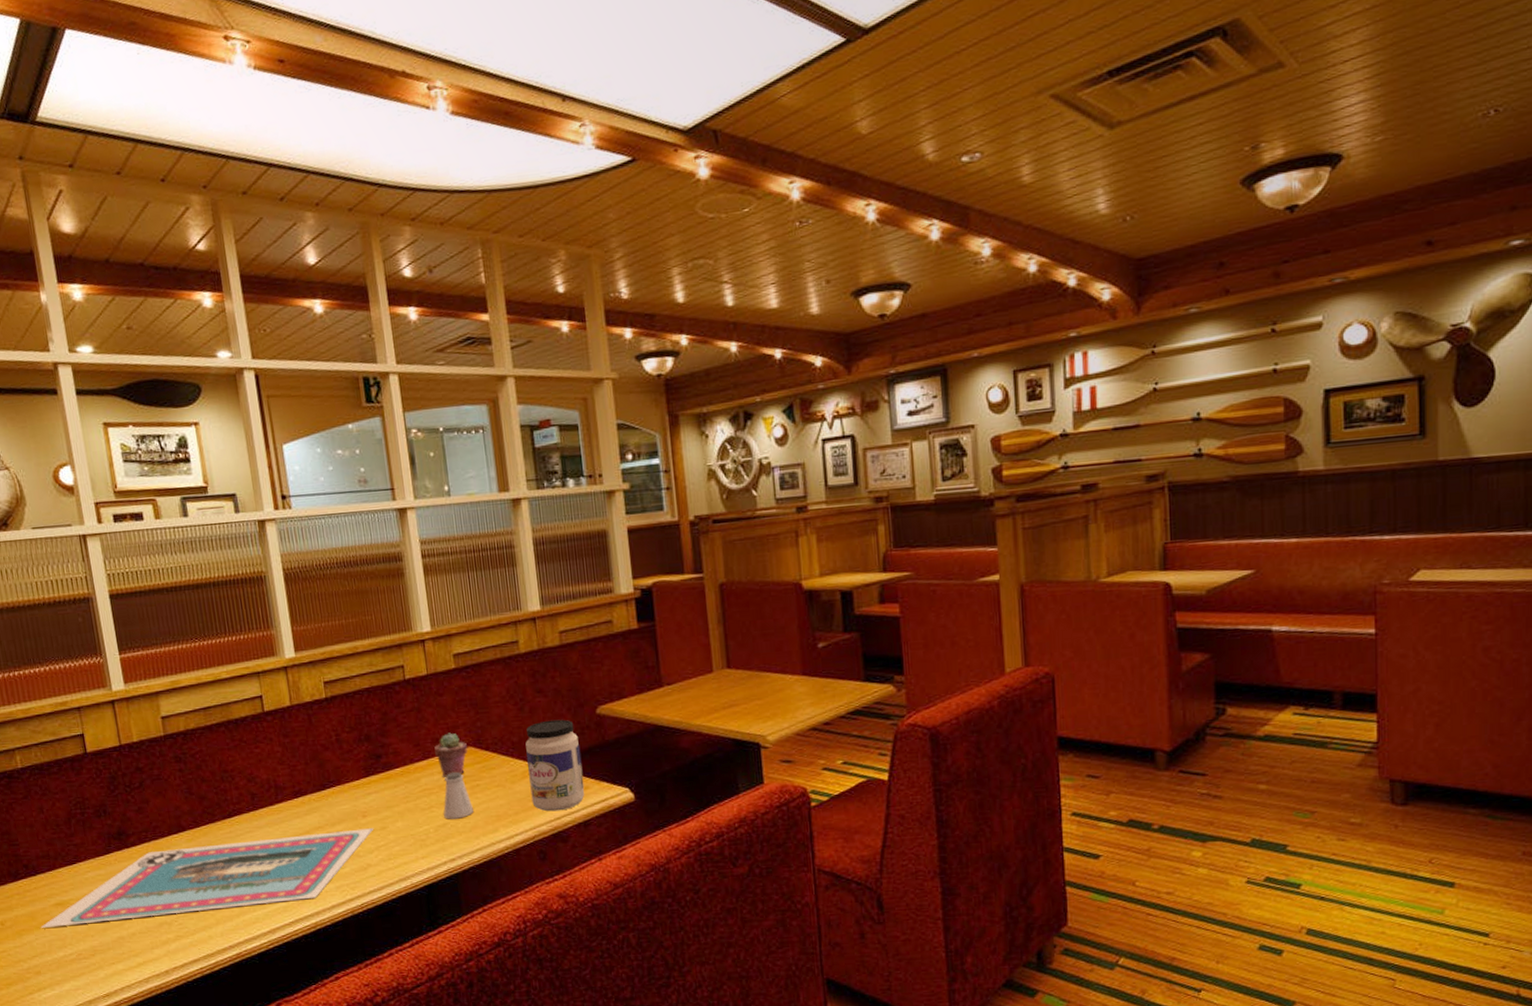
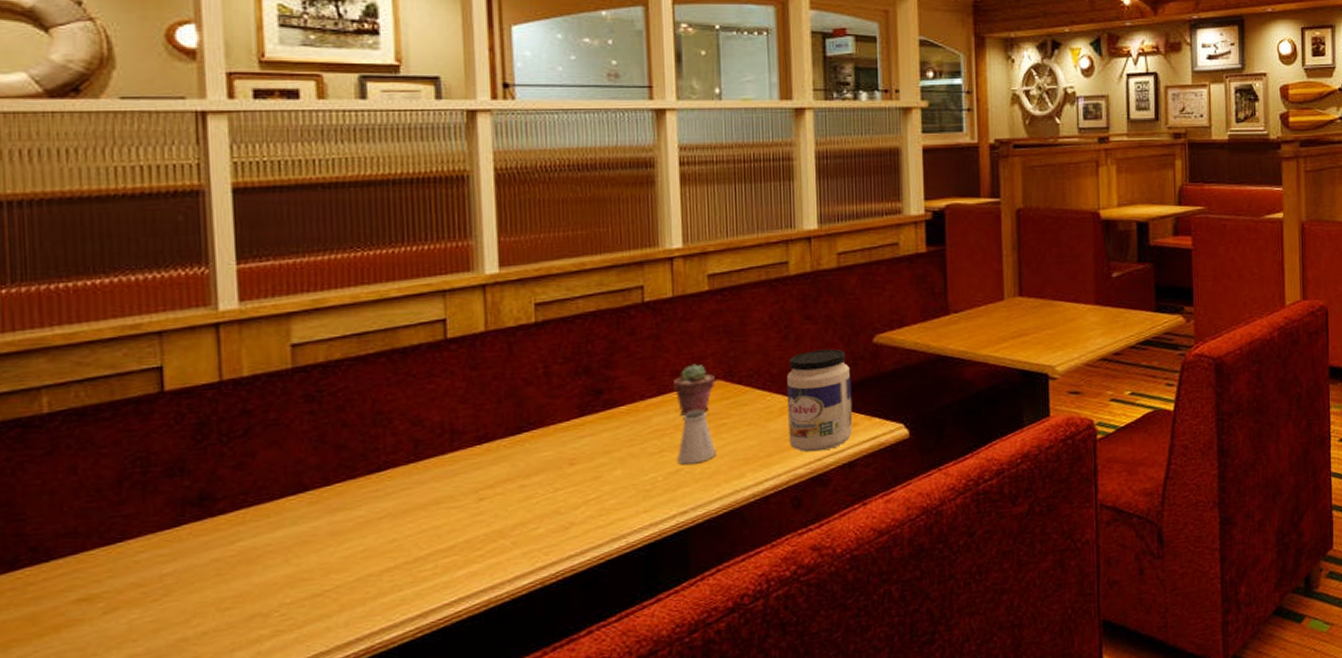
postcard: present [40,828,373,928] -> none [45,478,582,635]

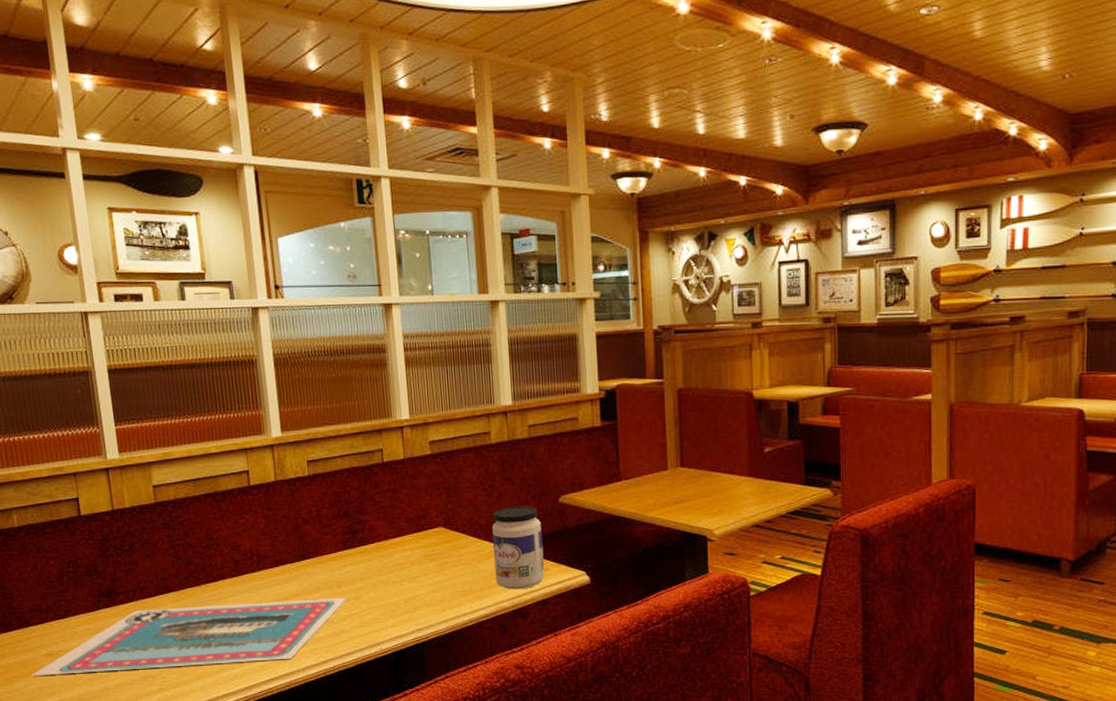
postcard: none [45,478,582,635] -> present [31,597,347,676]
potted succulent: present [674,364,715,416] -> none [408,513,438,554]
saltshaker: present [676,409,716,465] -> none [413,550,441,593]

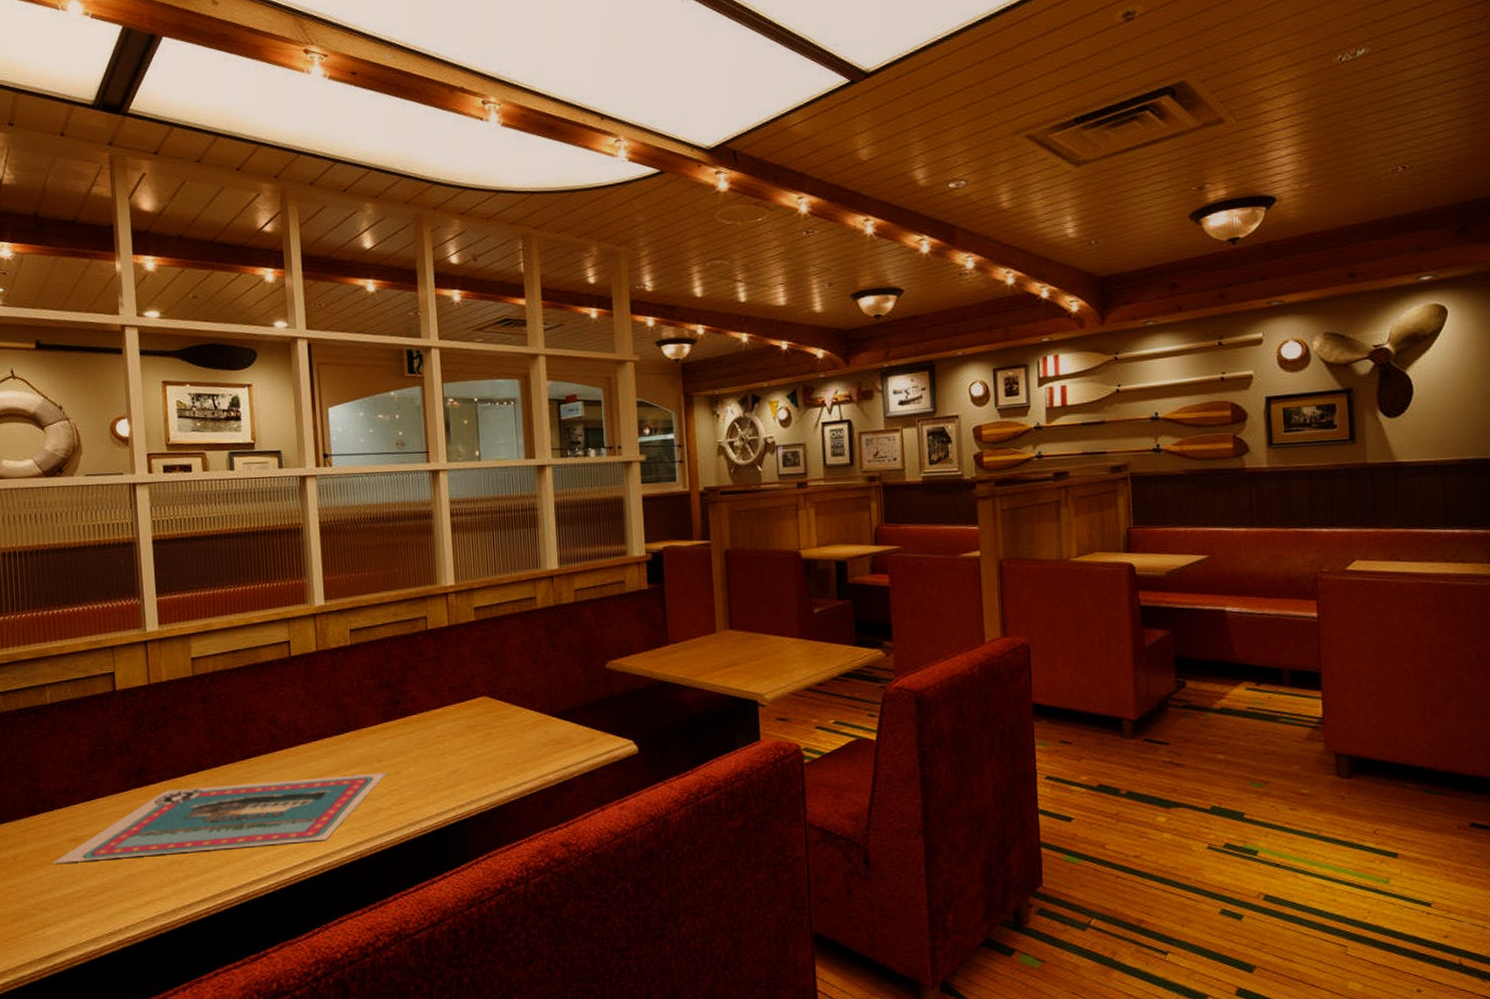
jar: present [492,506,545,590] -> none [537,672,592,761]

